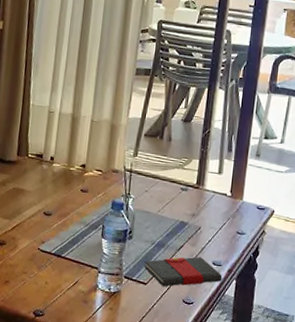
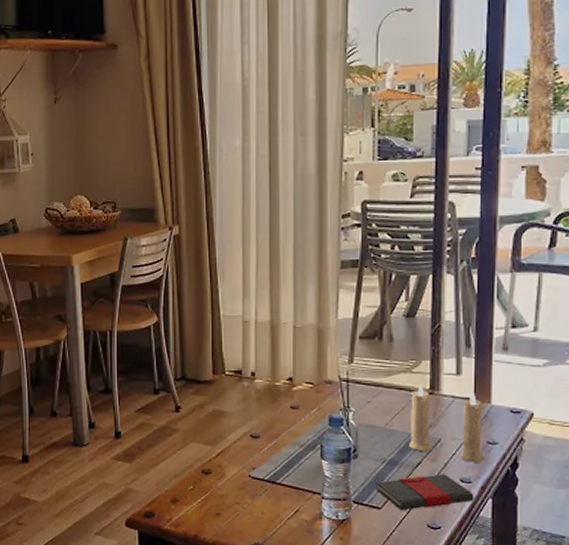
candle: none [174,178,236,249] -> present [408,383,485,463]

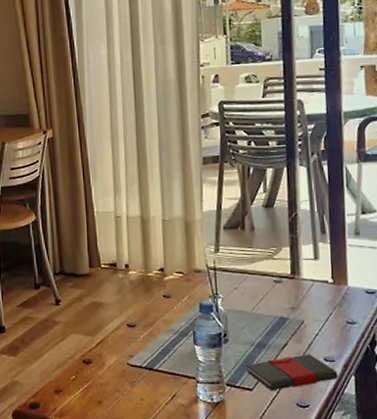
candle: present [408,383,485,463] -> none [274,269,345,342]

